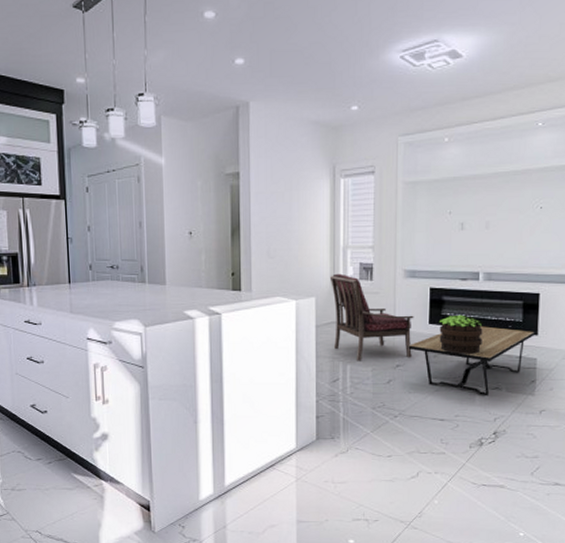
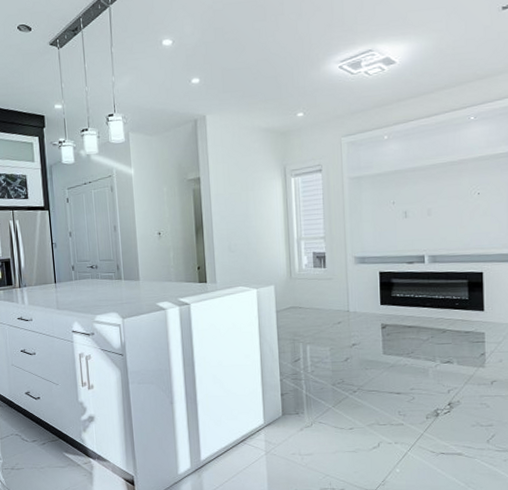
armchair: present [329,273,414,361] -> none [286,263,366,342]
coffee table: present [408,326,535,396] -> none [362,305,481,370]
potted plant: present [438,314,483,354] -> none [389,295,432,332]

